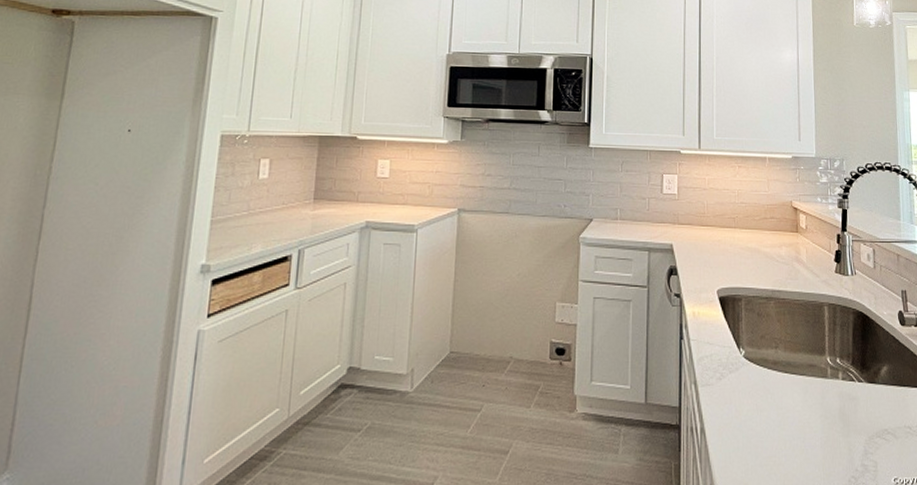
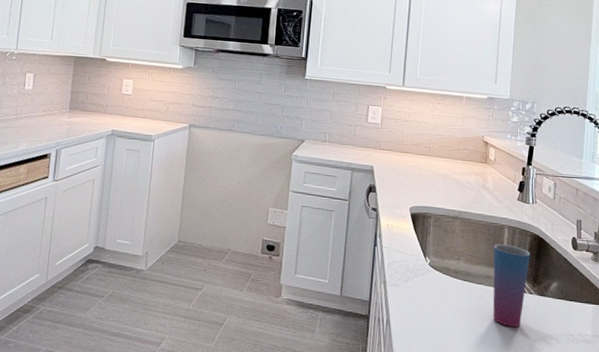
cup: none [814,326,855,424] -> present [493,244,530,327]

